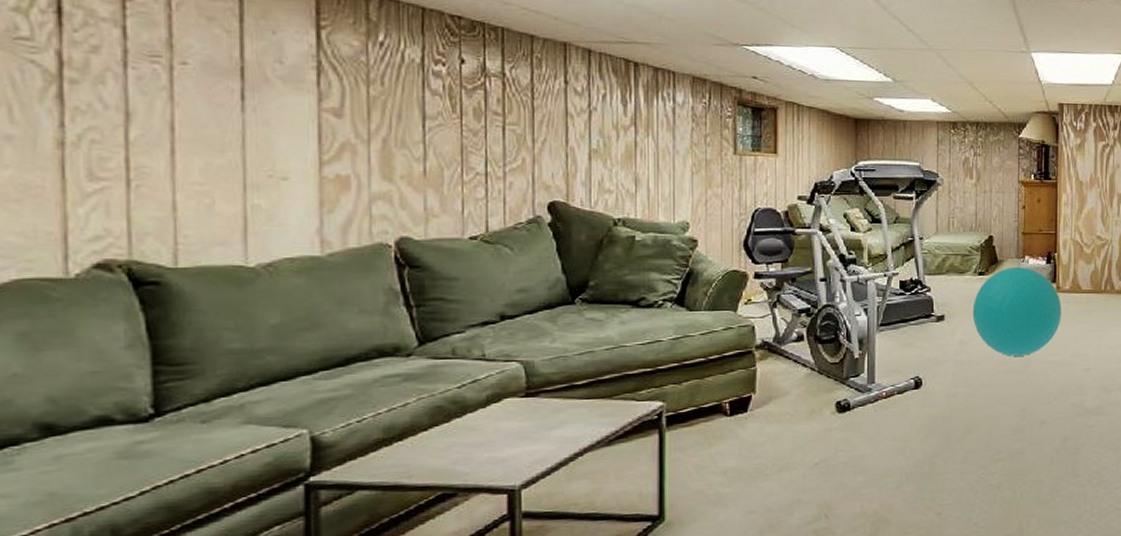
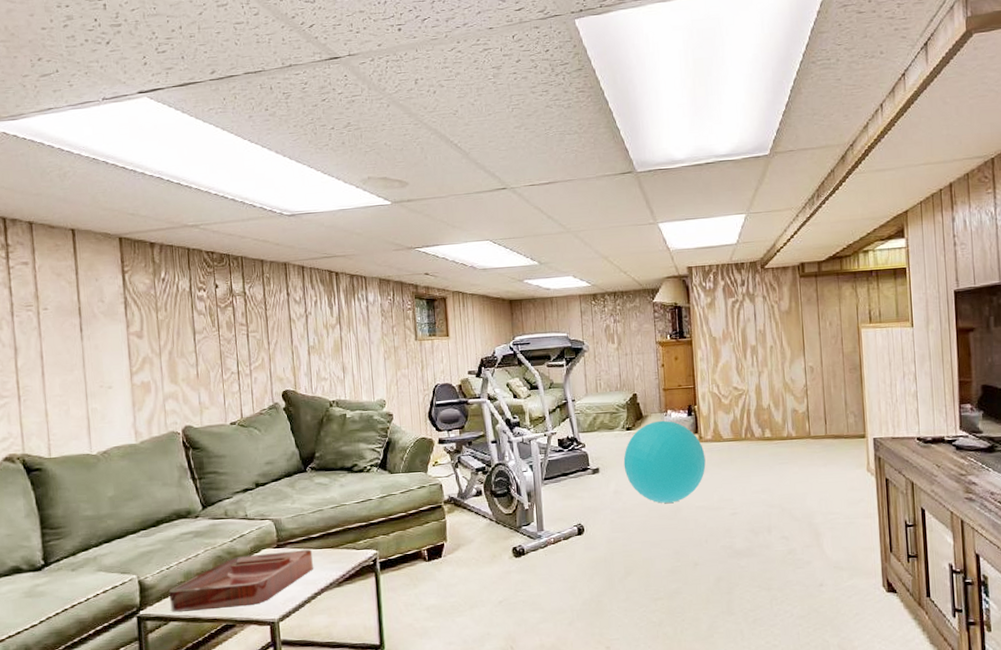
decorative tray: none [357,400,575,478] -> present [168,550,313,612]

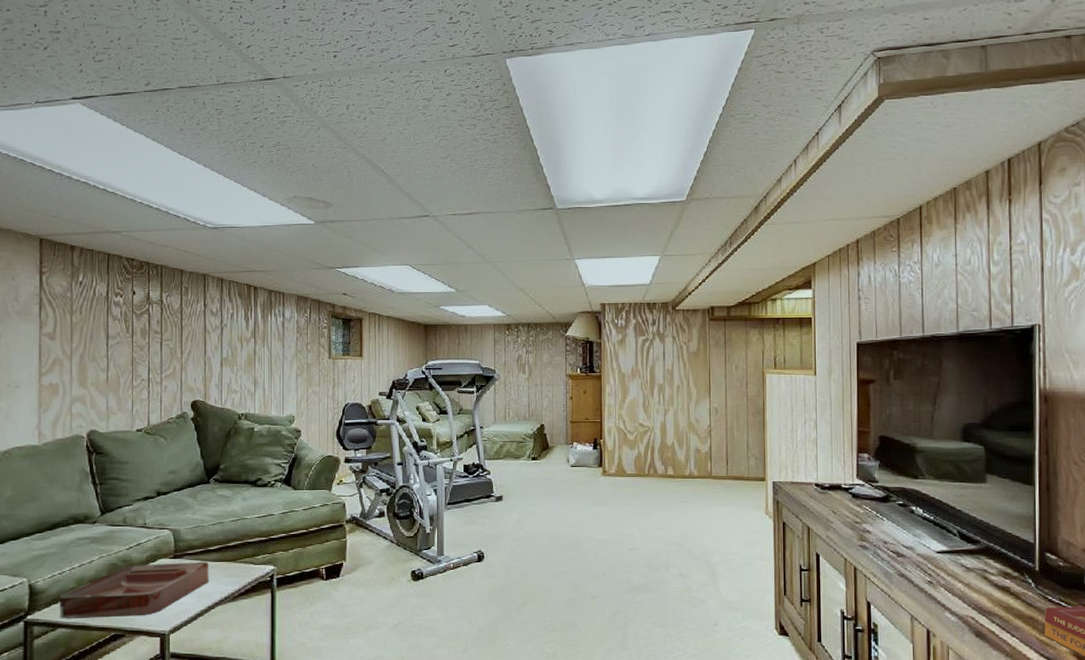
exercise ball: present [623,420,706,503] -> none [527,452,608,534]

